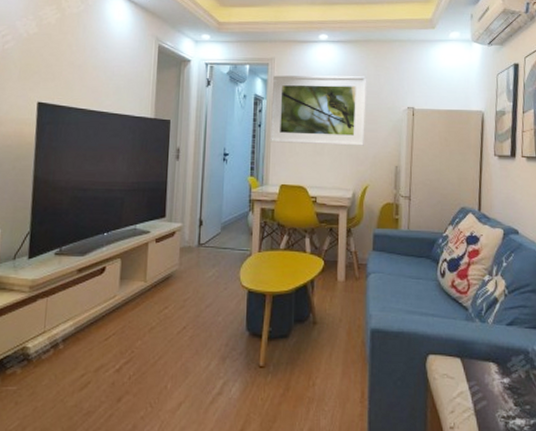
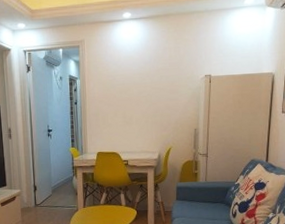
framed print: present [269,75,367,146] -> none [83,50,168,117]

